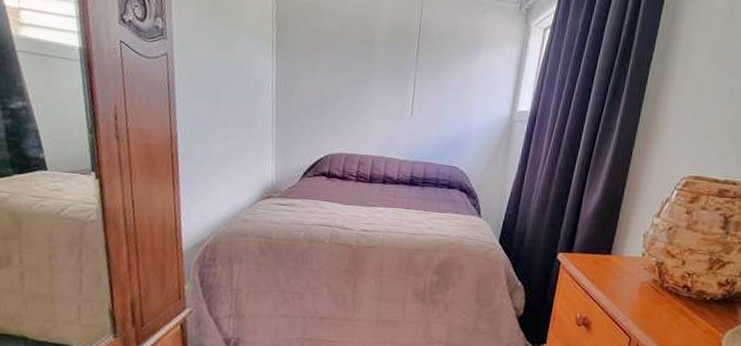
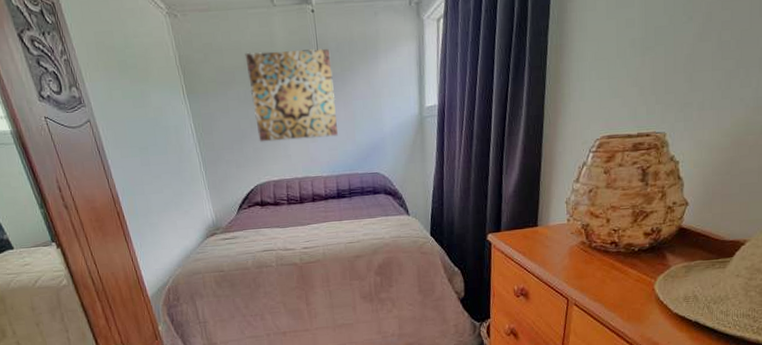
wall art: none [340,21,431,122] -> present [245,48,339,142]

